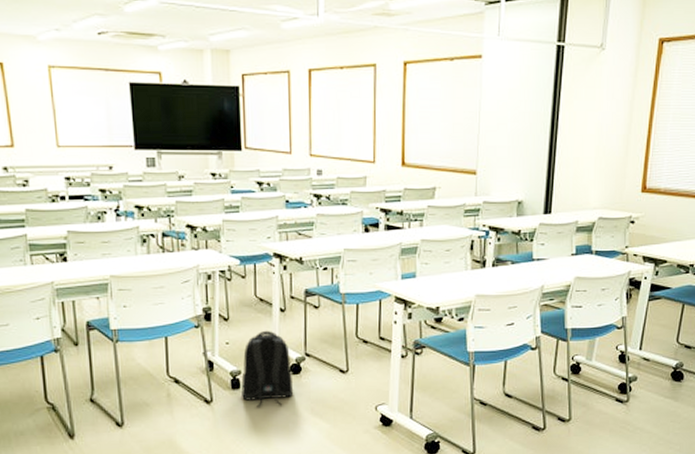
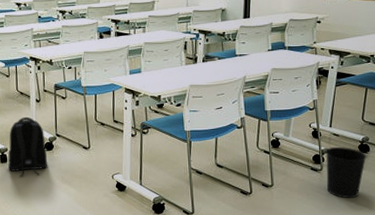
wastebasket: none [632,373,680,436] -> present [326,146,367,199]

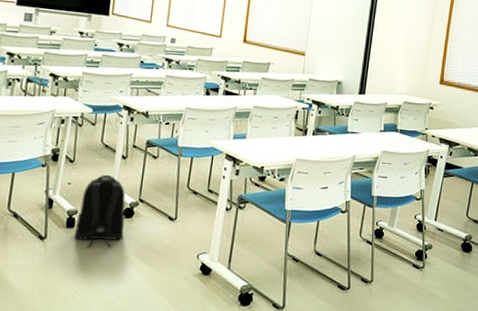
wastebasket: present [326,146,367,199] -> none [427,243,469,303]

